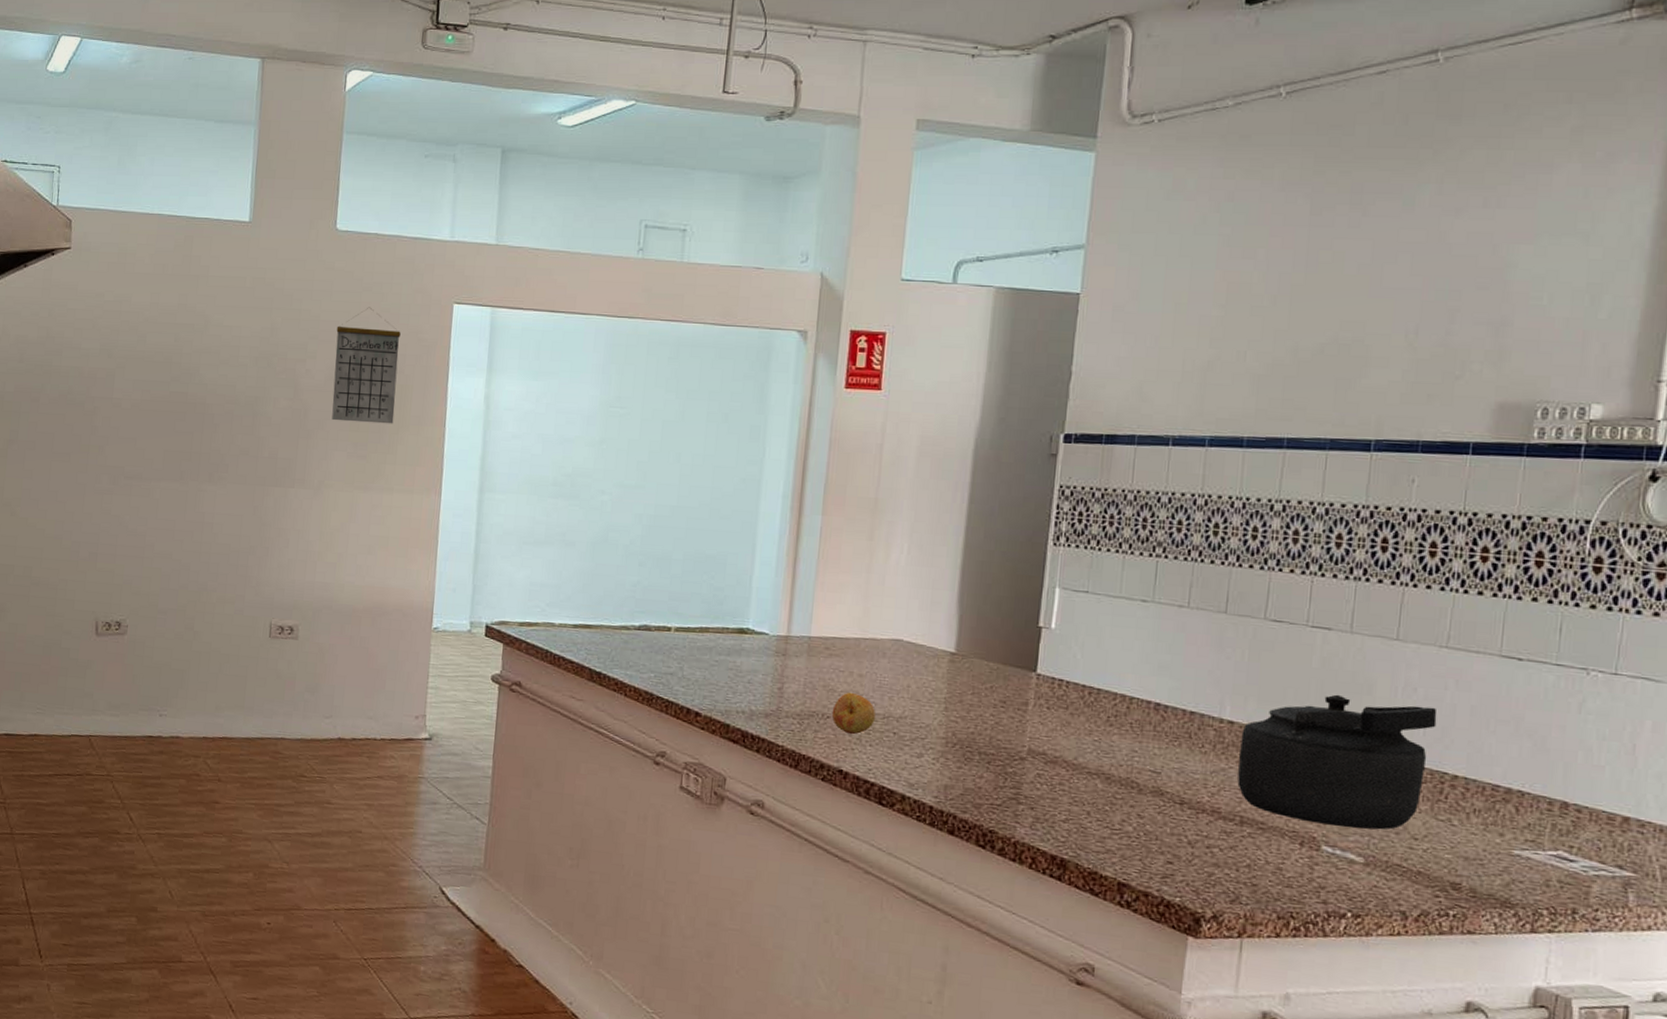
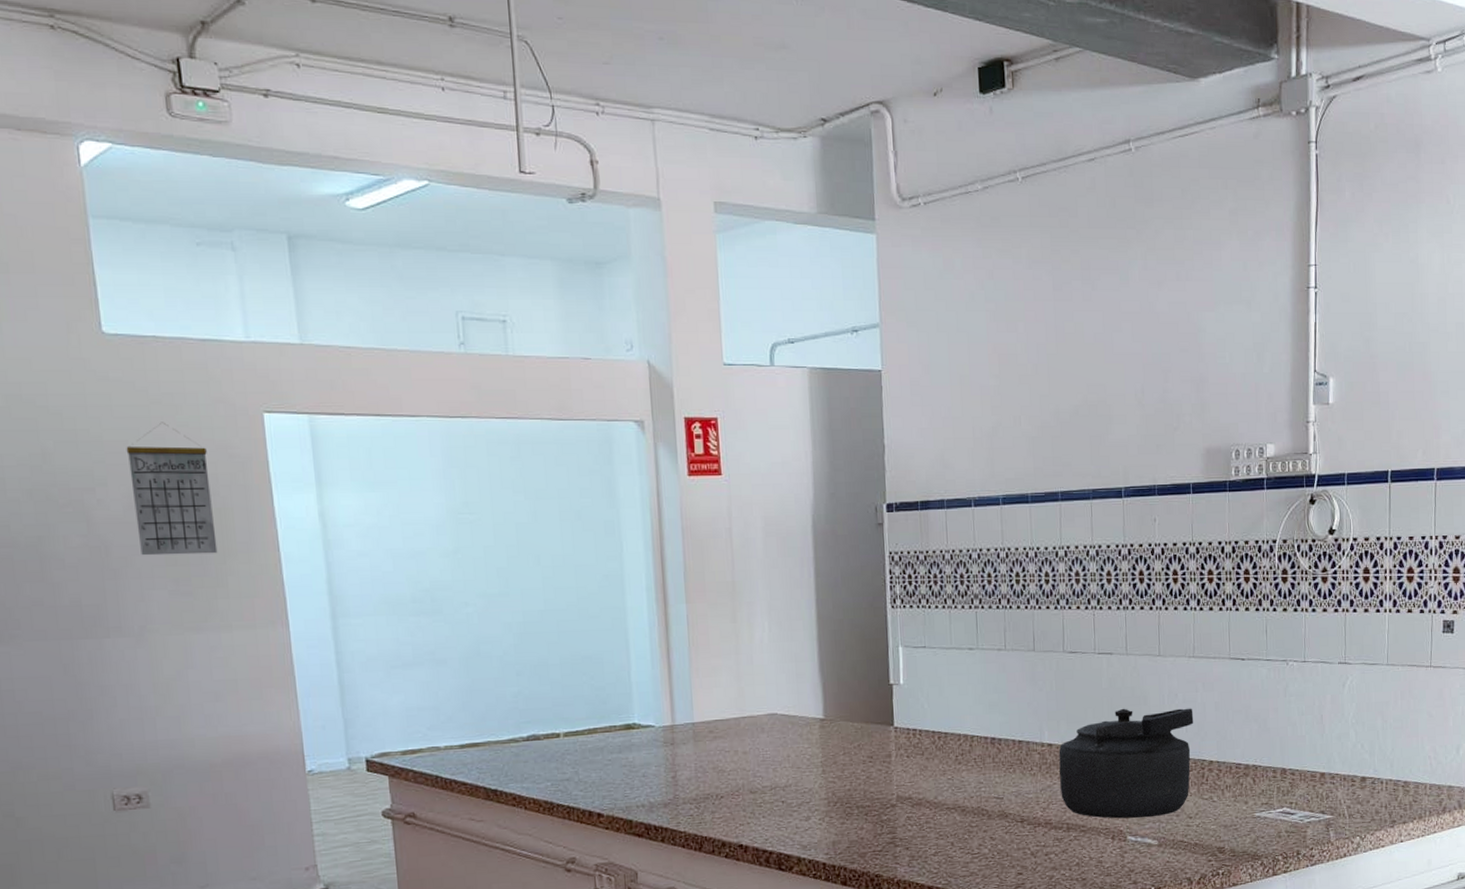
fruit: present [831,692,876,735] -> none [724,770,764,810]

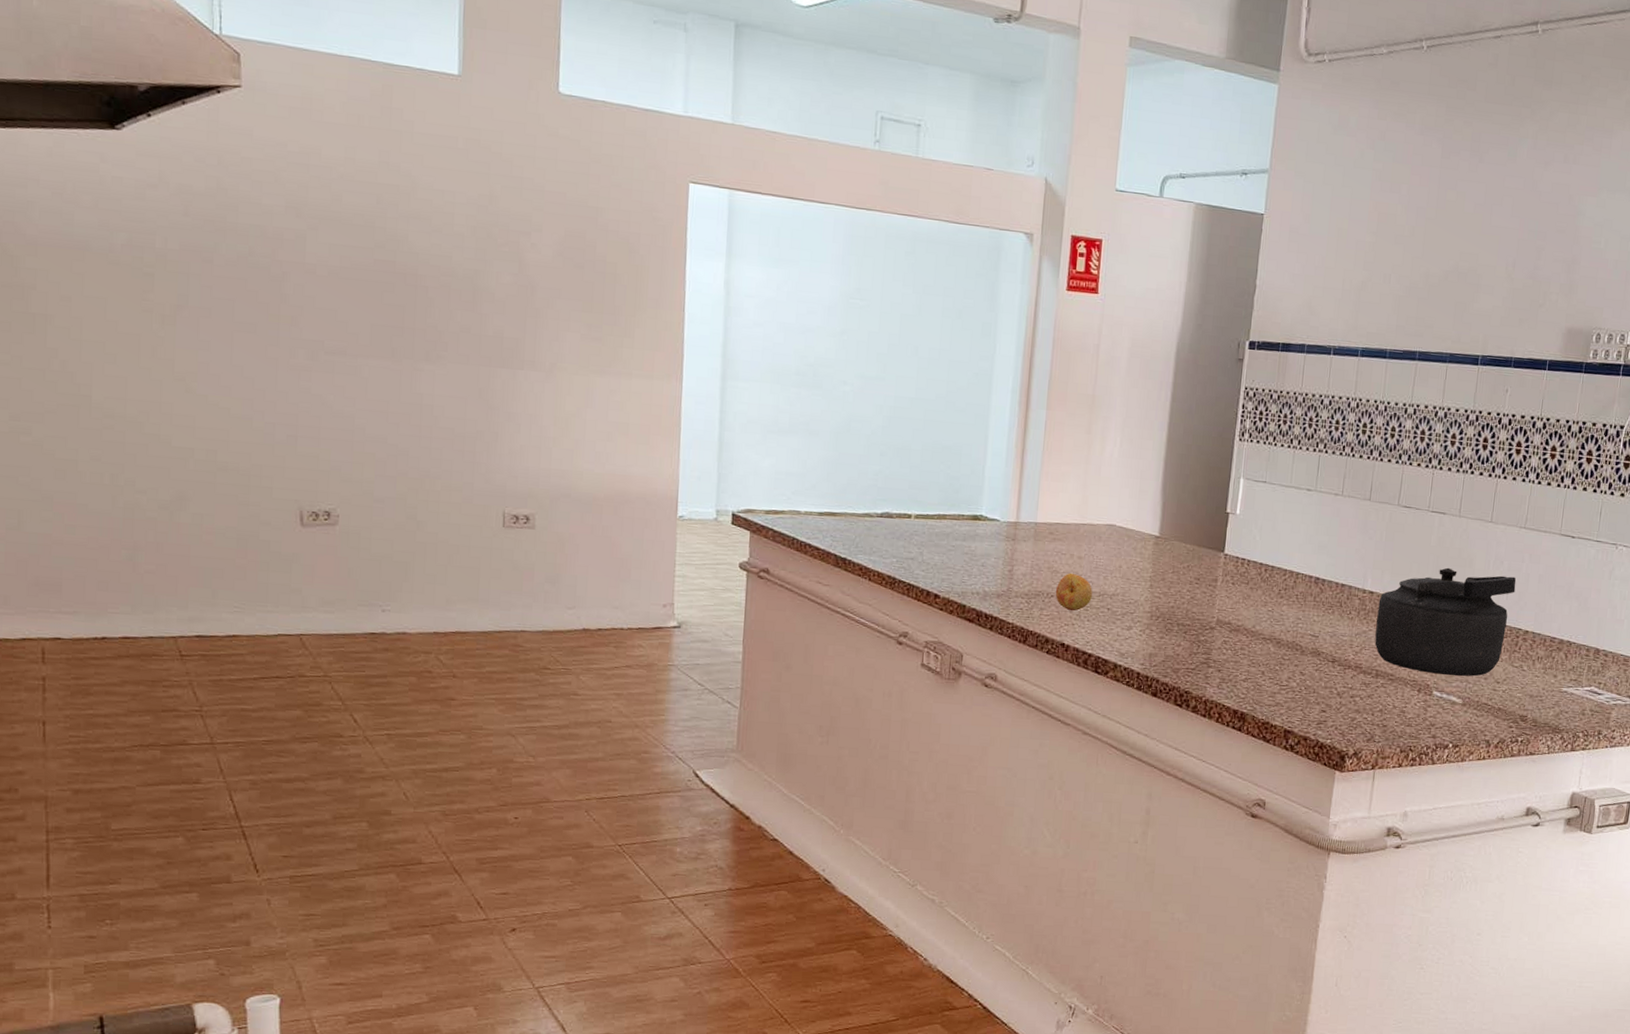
calendar: present [126,422,218,556] -> none [562,180,634,306]
fruit: none [724,770,764,810] -> present [1055,572,1093,611]

